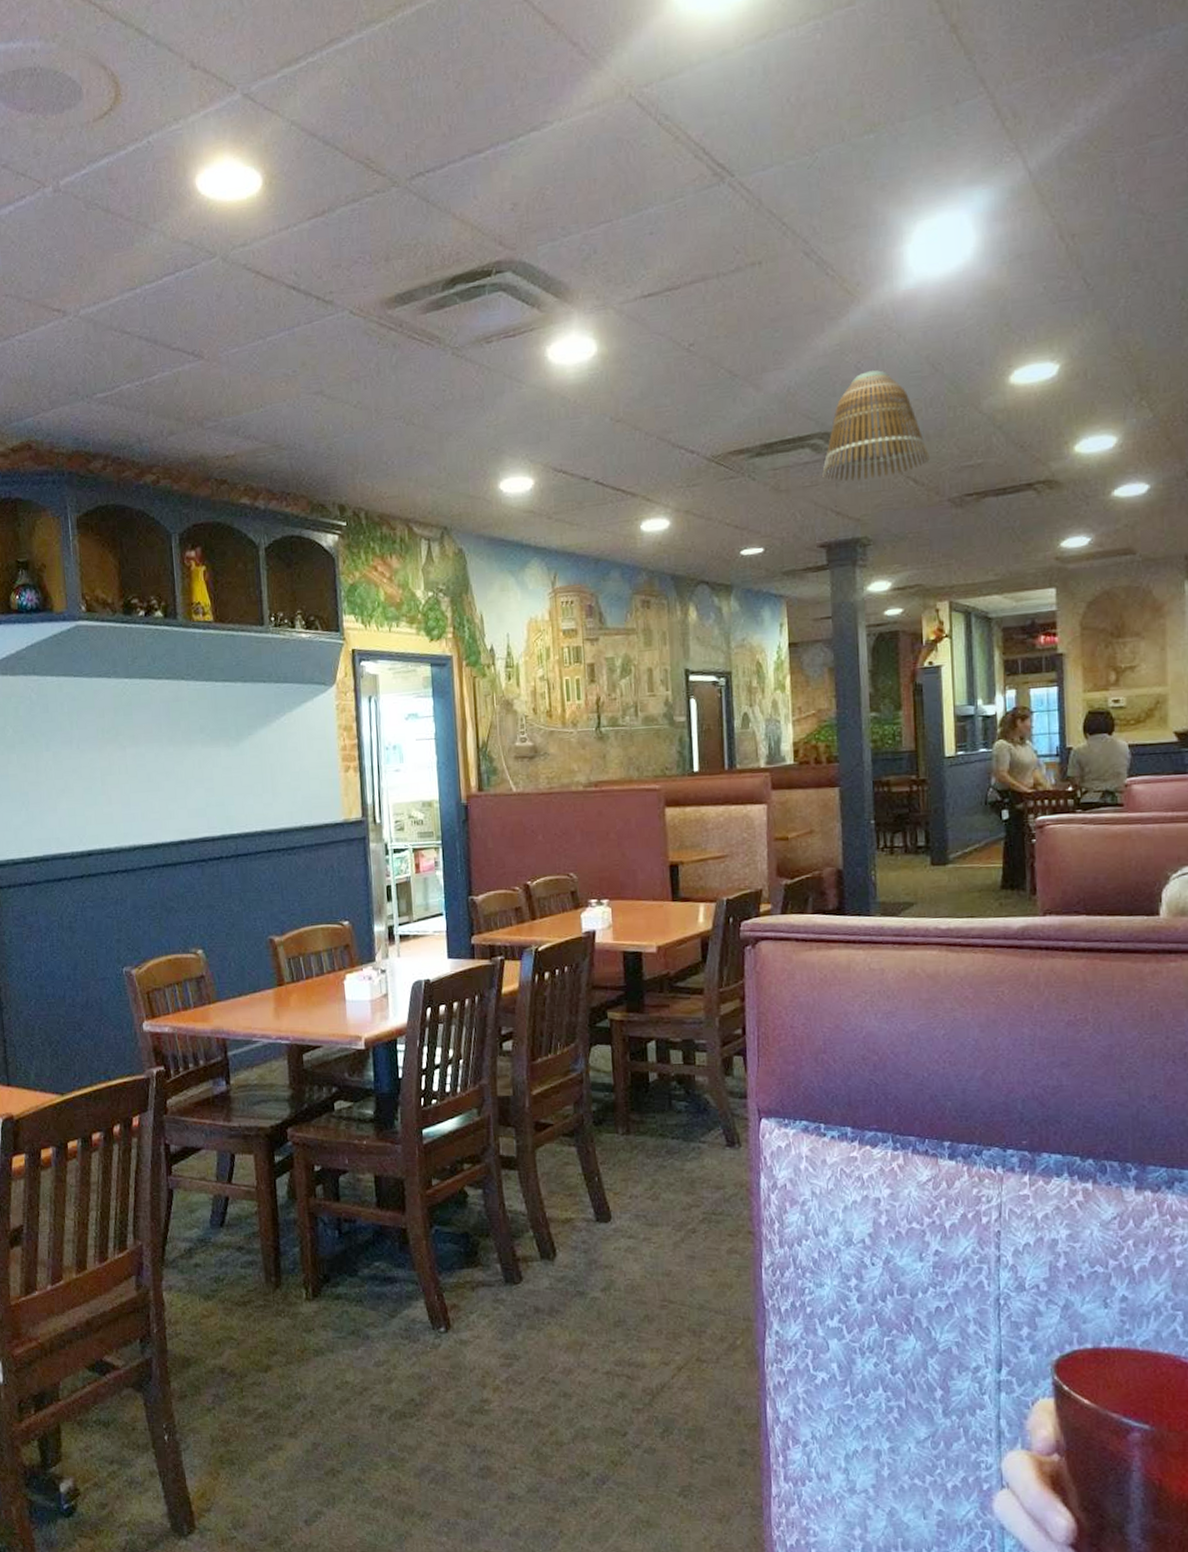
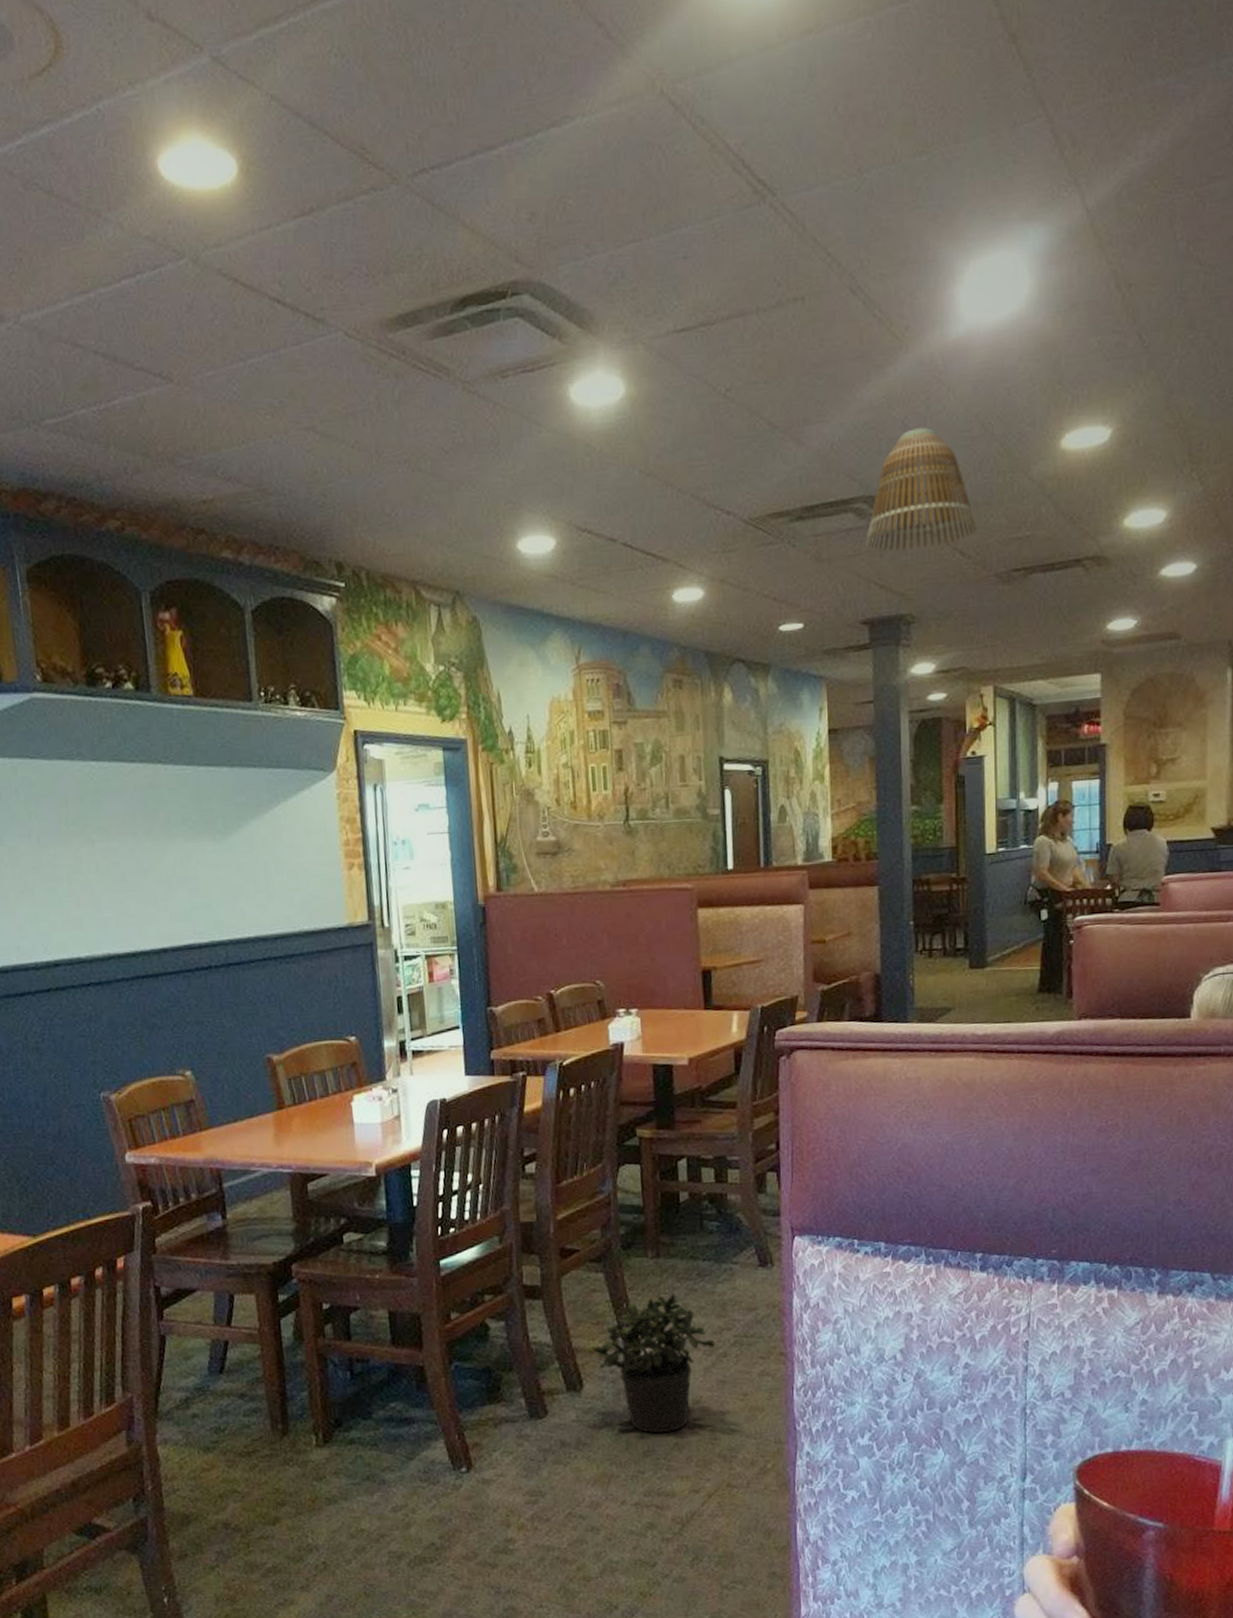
potted plant: none [566,1169,684,1305] -> present [593,1293,715,1434]

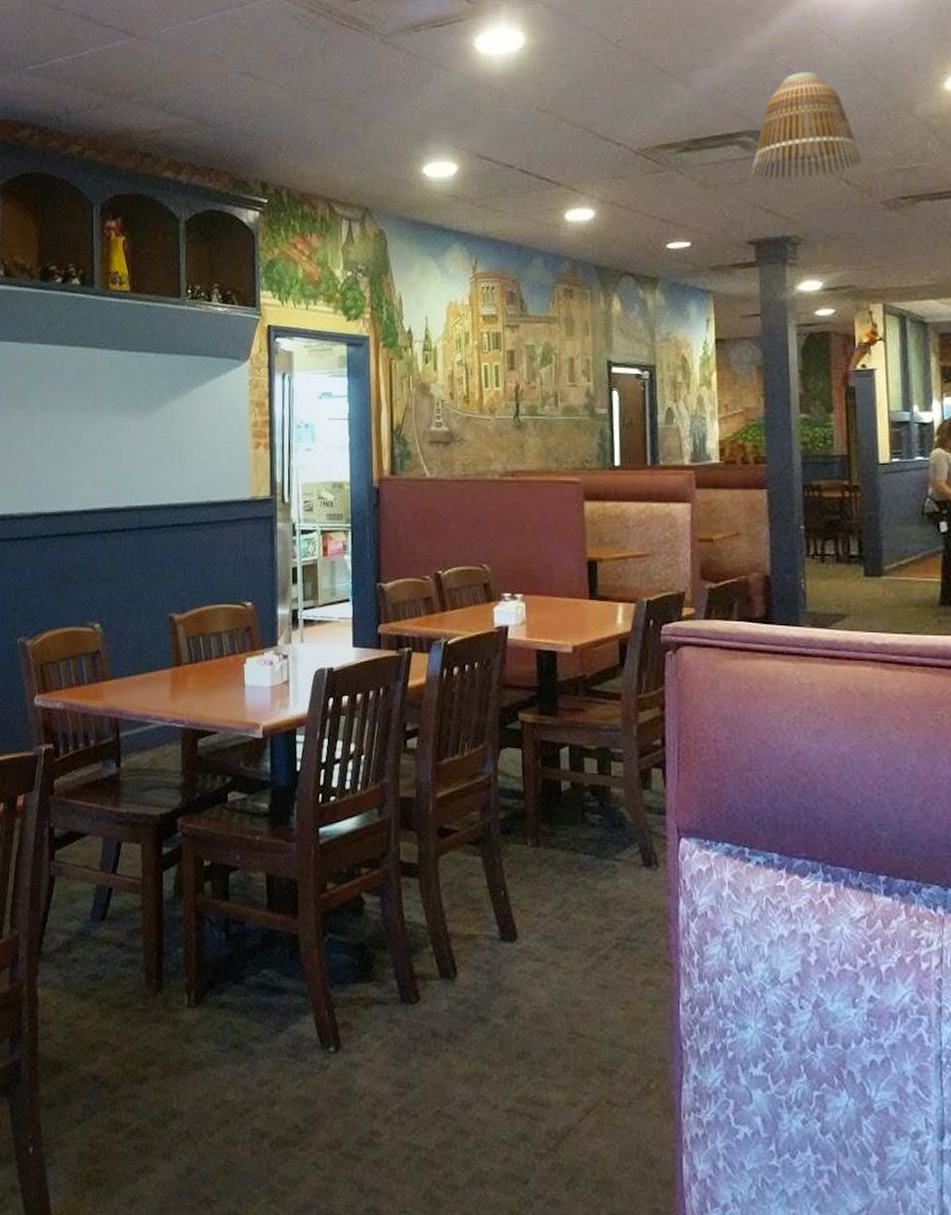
potted plant: present [593,1293,715,1434] -> none [468,884,596,1035]

